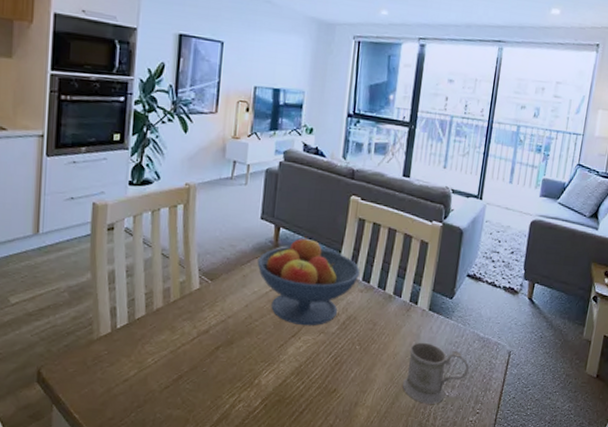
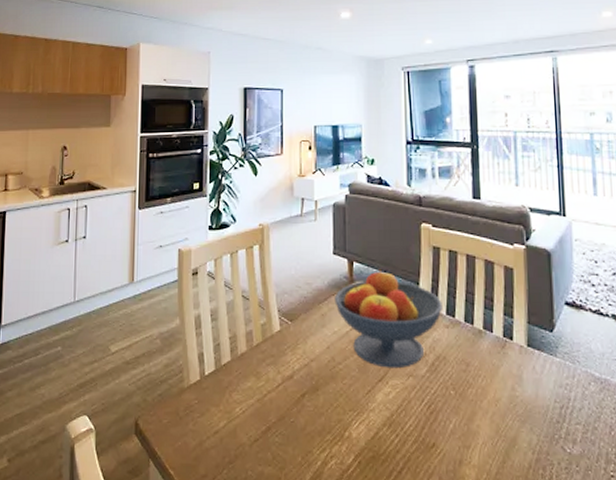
mug: present [403,342,469,404] -> none [512,385,590,464]

